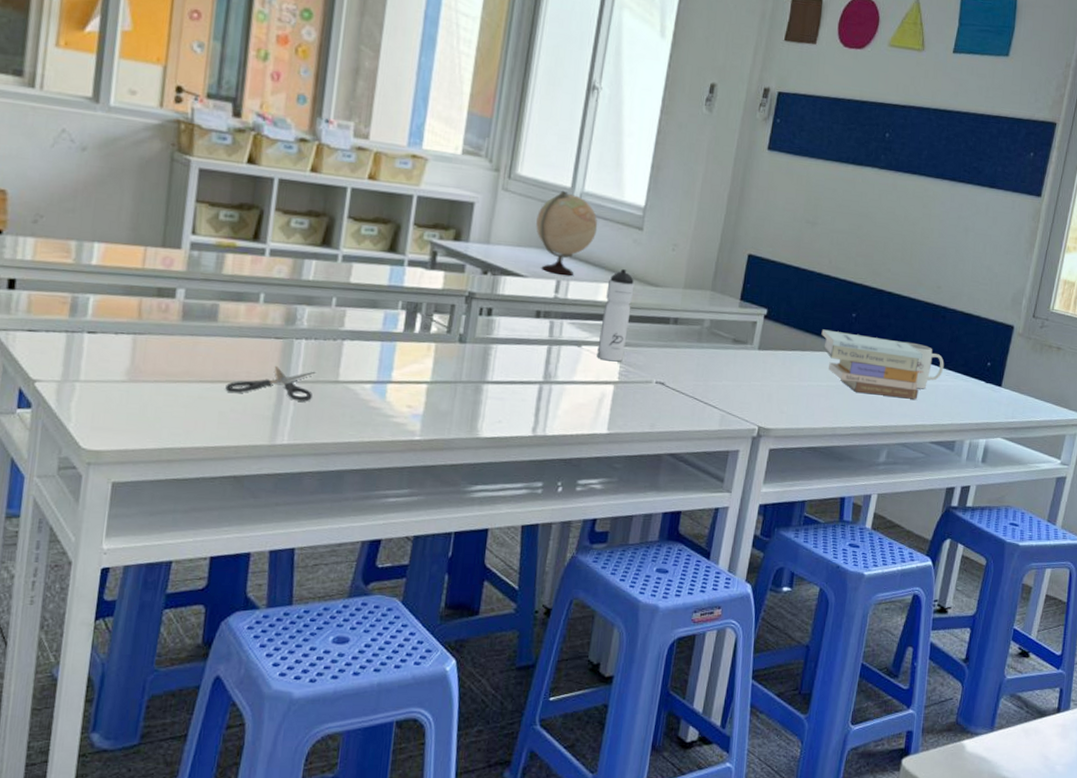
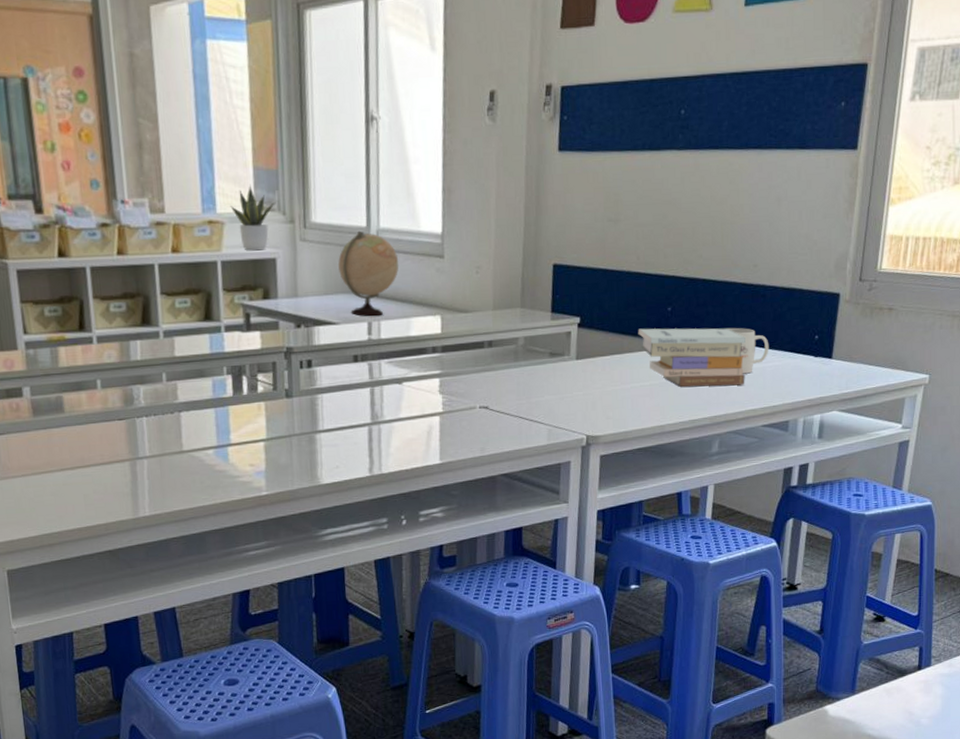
scissors: present [225,365,316,402] -> none [84,445,163,477]
potted plant: none [437,127,485,193] -> present [230,184,276,251]
water bottle: present [597,269,635,362] -> none [417,301,445,394]

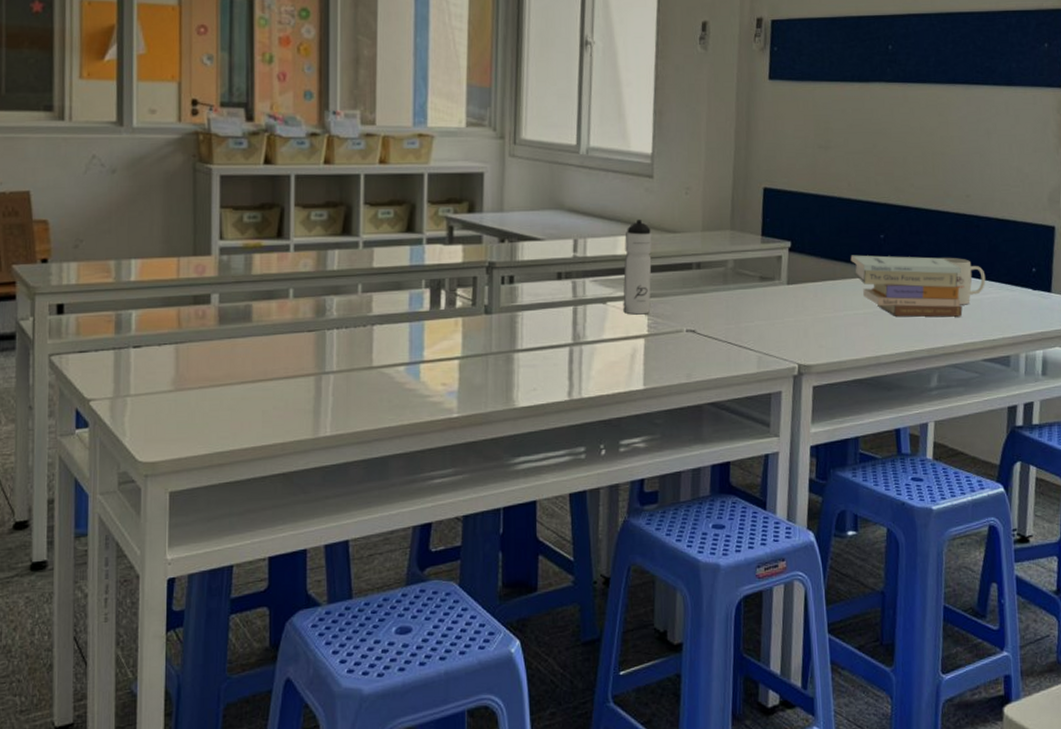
potted plant: present [230,184,276,251] -> none [441,100,488,165]
globe: present [338,230,399,316] -> none [546,148,608,233]
water bottle: none [417,301,445,394] -> present [623,220,652,315]

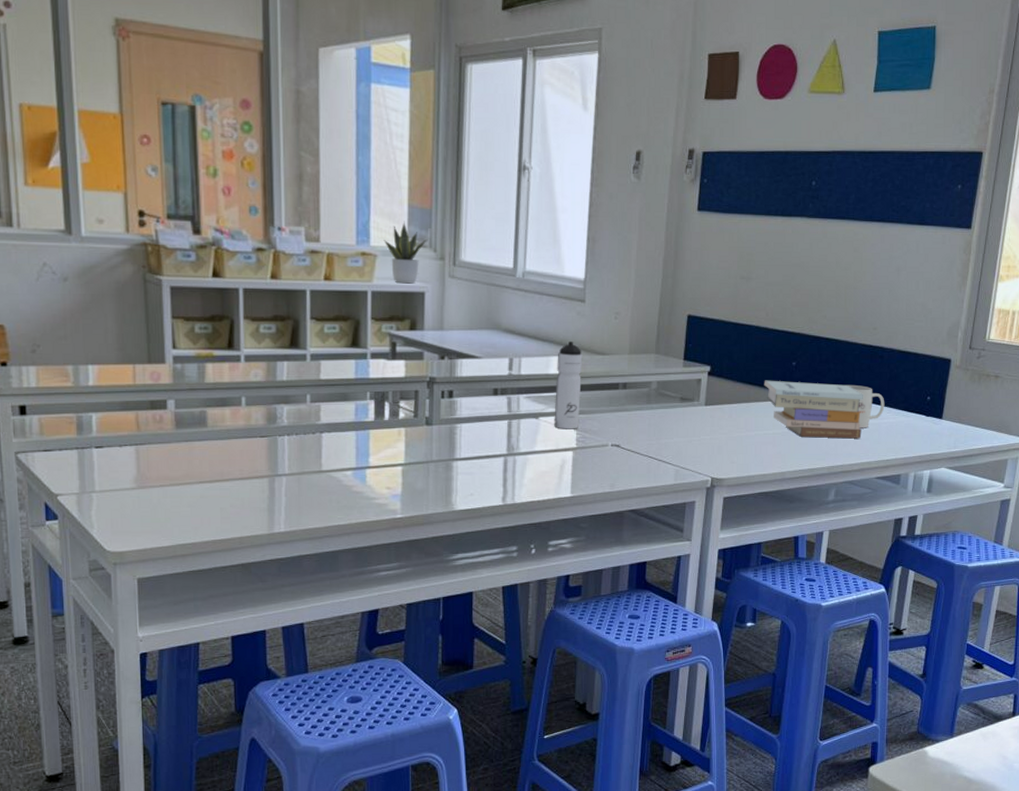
potted plant: none [441,100,488,165] -> present [383,221,428,284]

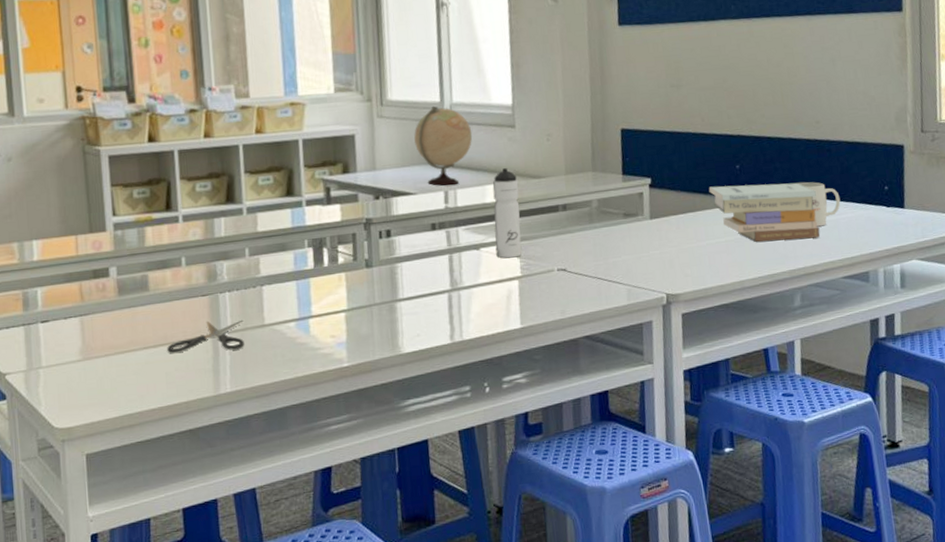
scissors: none [223,461,301,492] -> present [167,319,244,354]
potted plant: present [383,221,428,284] -> none [311,68,354,129]
globe: none [484,271,542,352] -> present [414,106,473,186]

